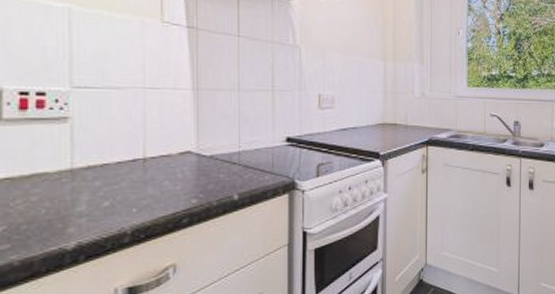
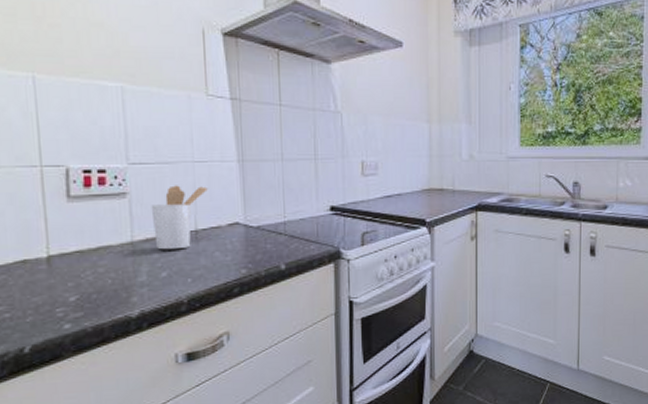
utensil holder: none [95,111,159,178] -> present [151,185,208,250]

